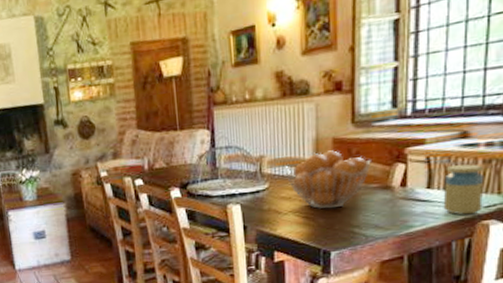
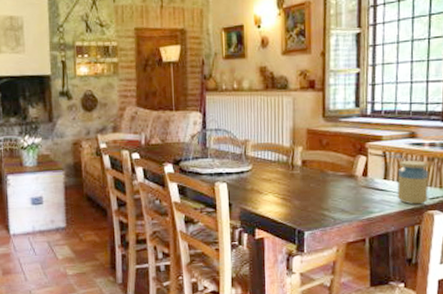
fruit basket: present [284,150,371,210] -> none [266,140,339,192]

